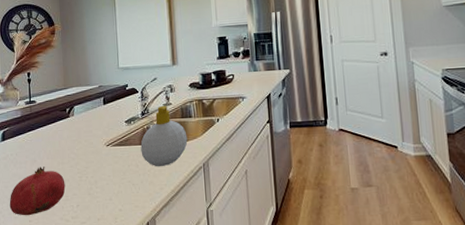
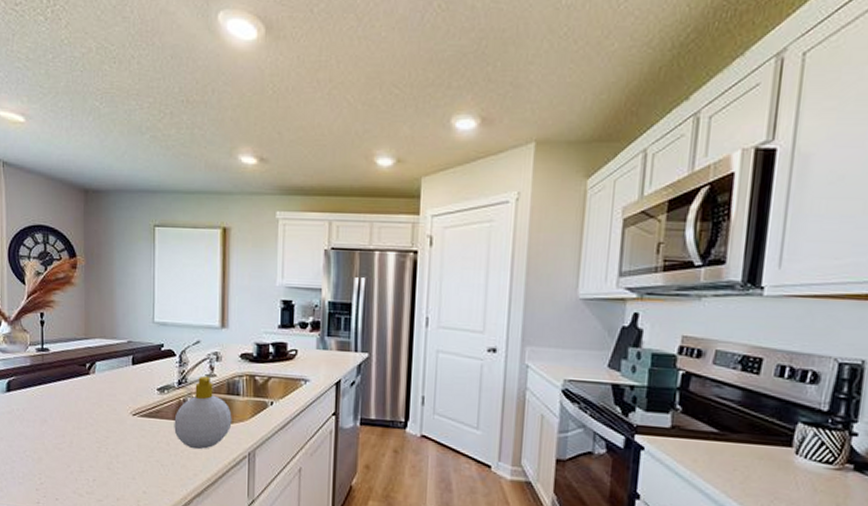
fruit: present [9,167,66,216] -> none [13,428,81,484]

